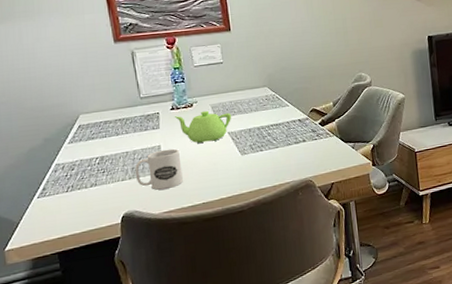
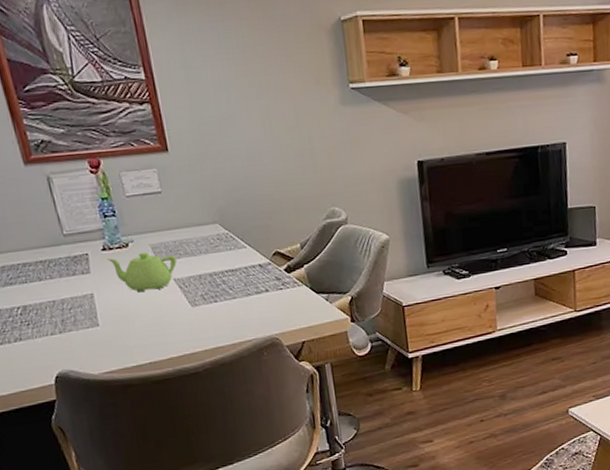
mug: present [135,148,183,190] -> none [65,298,124,347]

